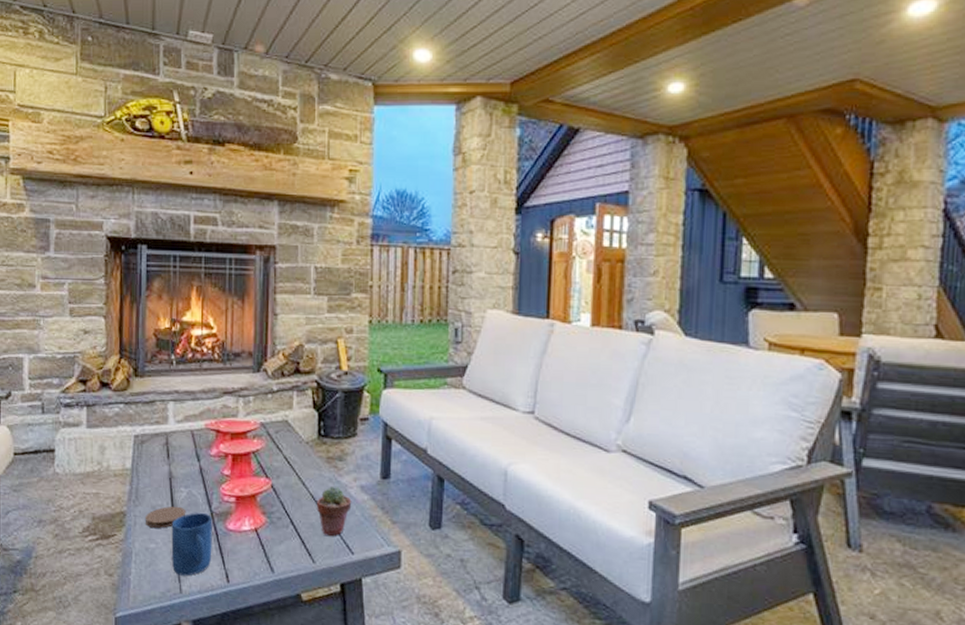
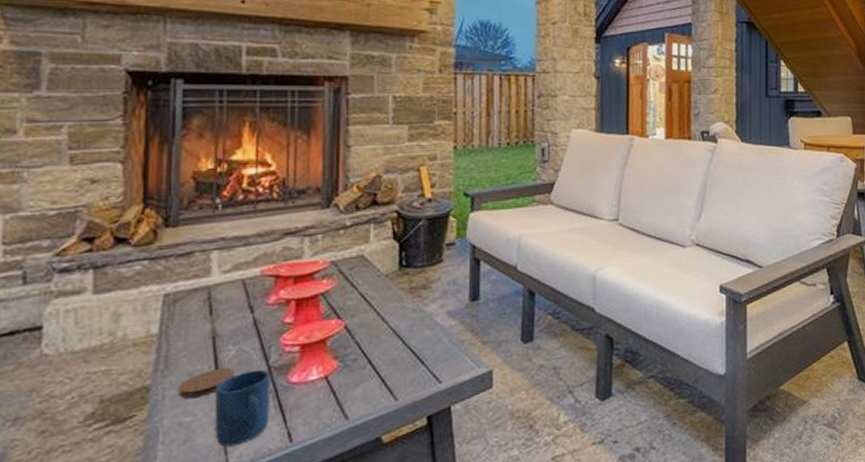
potted succulent: present [316,487,352,537] -> none [398,317,438,370]

